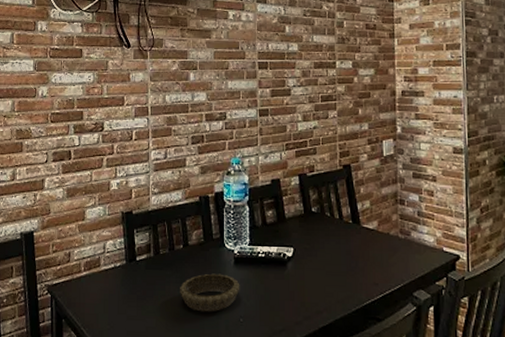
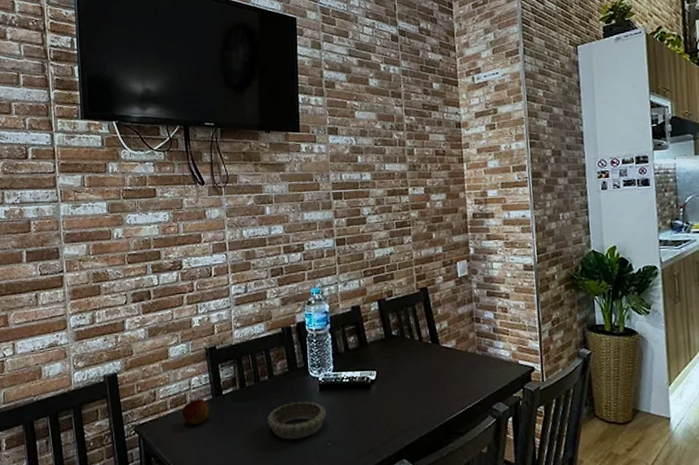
apple: none [95,263,123,289] -> present [182,399,210,424]

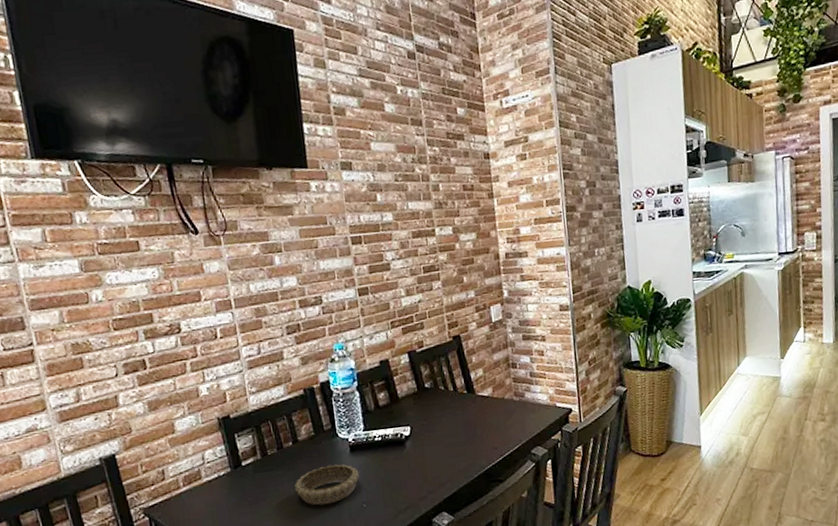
apple: present [182,399,210,424] -> none [197,472,229,501]

